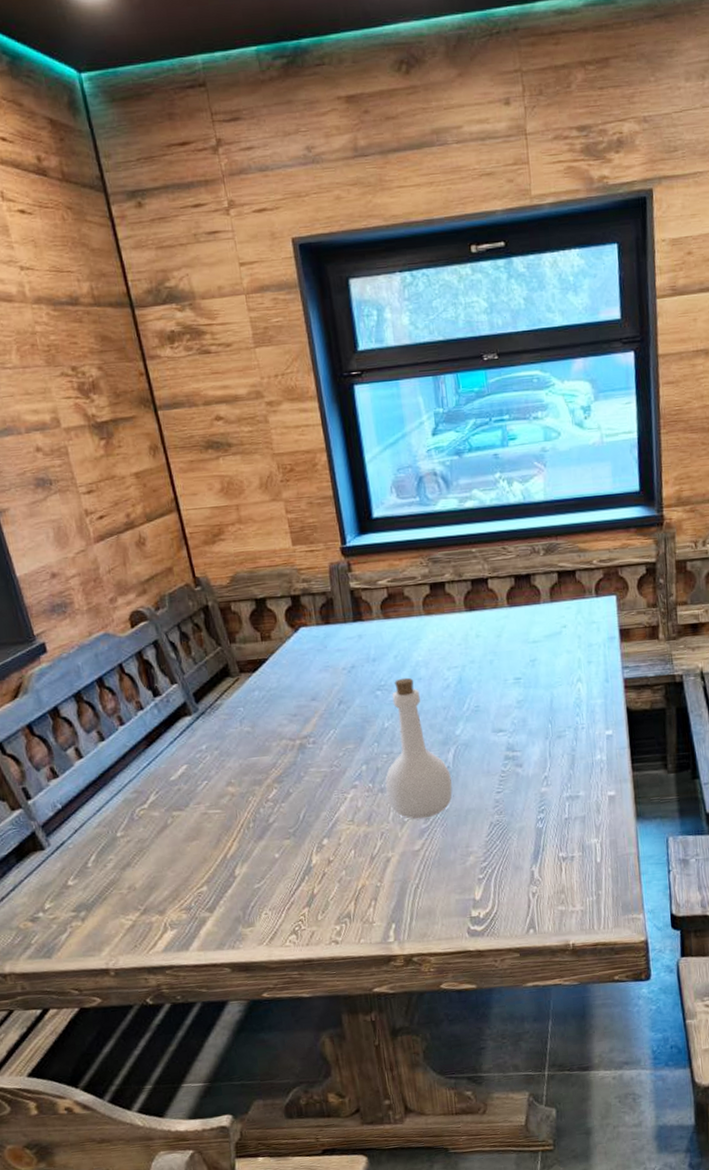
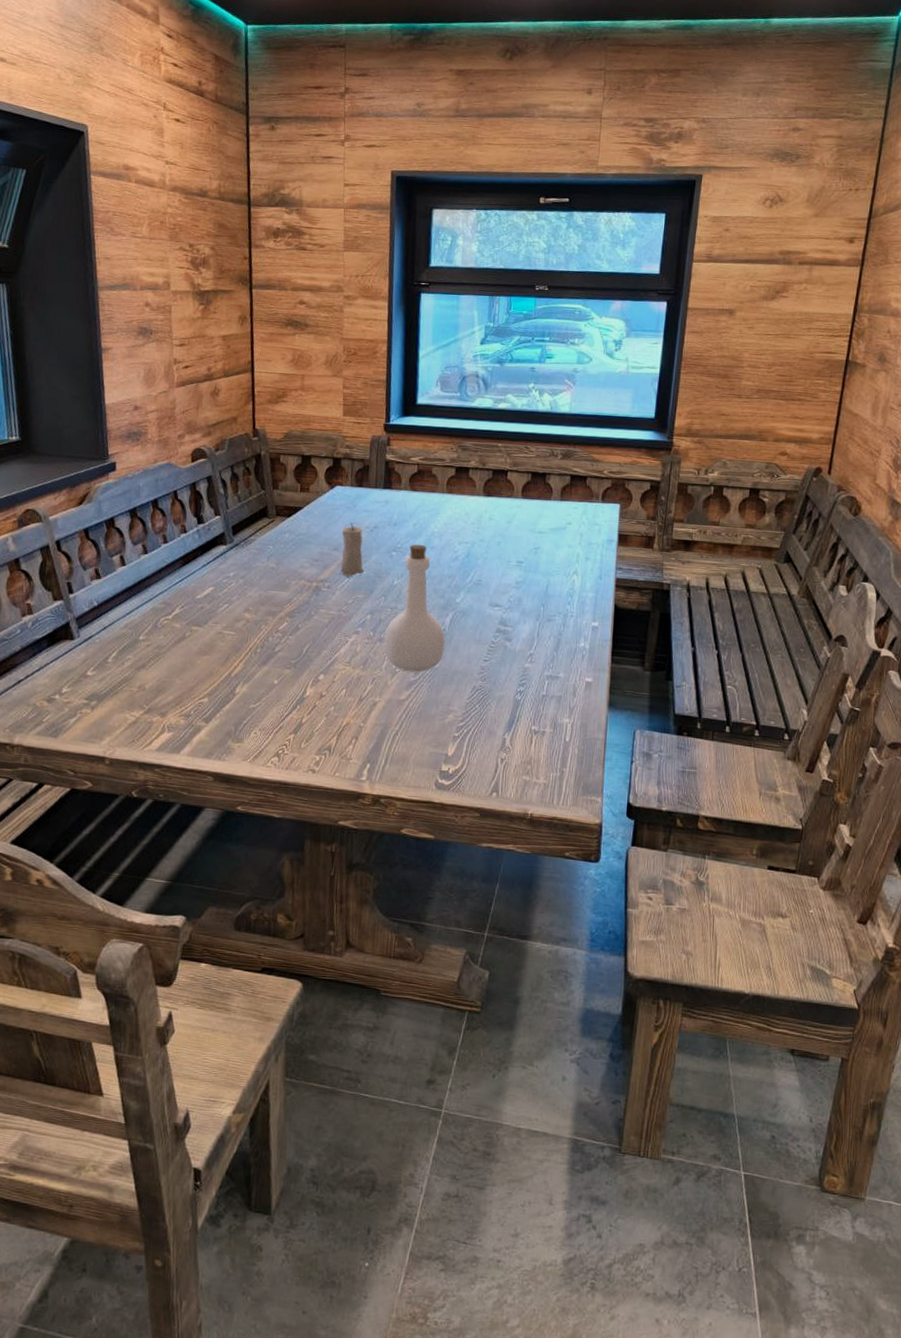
candle: none [317,667,351,727] -> present [340,524,365,576]

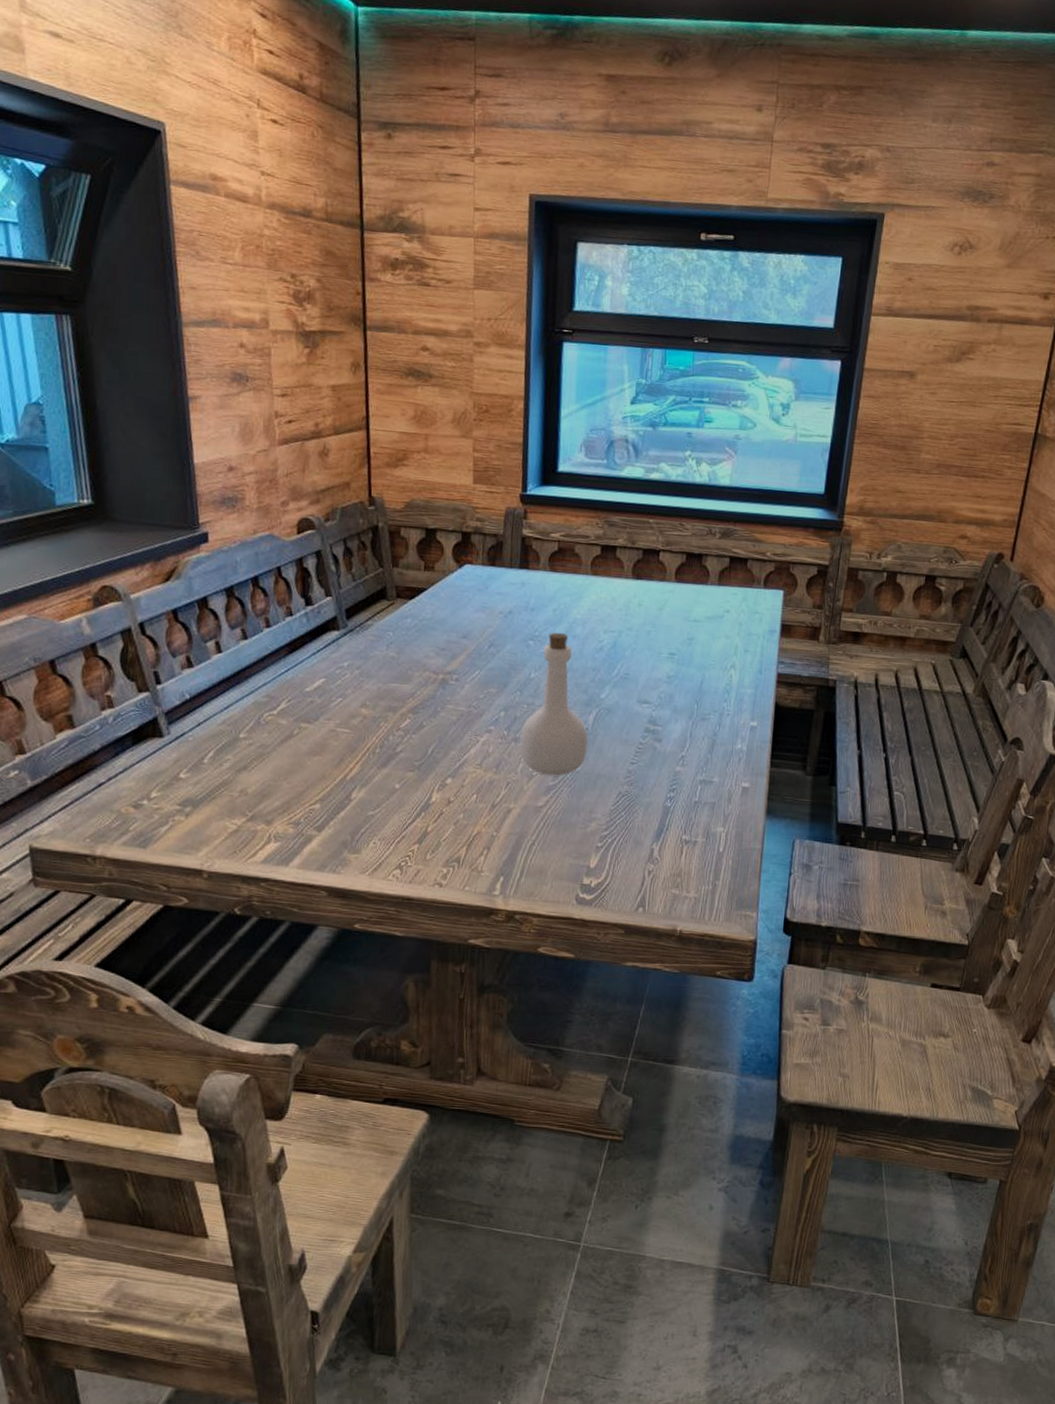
candle: present [340,524,365,576] -> none [470,608,498,668]

